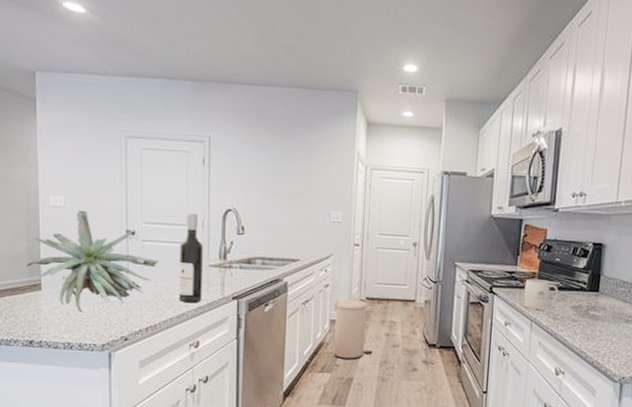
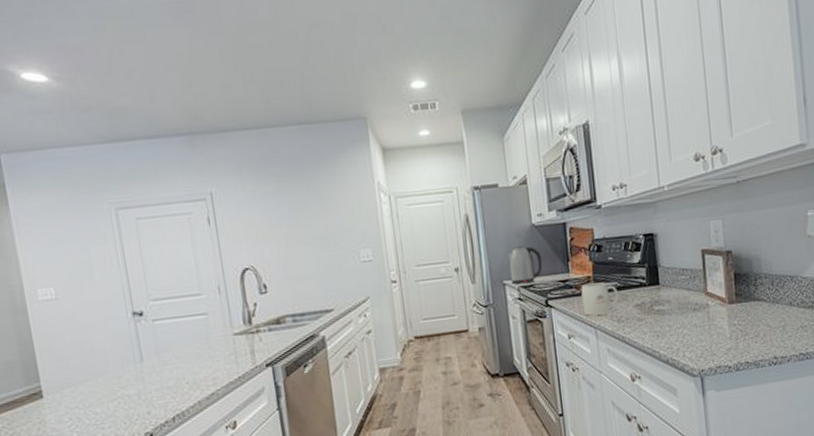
plant: present [26,209,160,313] -> none [21,298,177,415]
bottle: present [178,213,204,303] -> none [196,279,232,382]
pedal bin: present [333,299,373,360] -> none [379,340,432,410]
kettle: none [462,233,495,269] -> present [508,246,543,285]

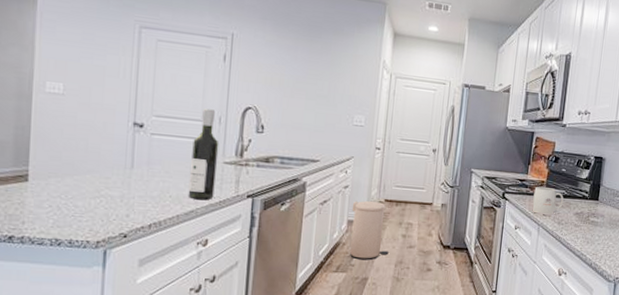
bottle: none [196,279,232,382] -> present [187,108,219,201]
pedal bin: none [379,340,432,410] -> present [350,200,389,260]
kettle: present [508,246,543,285] -> none [478,143,508,176]

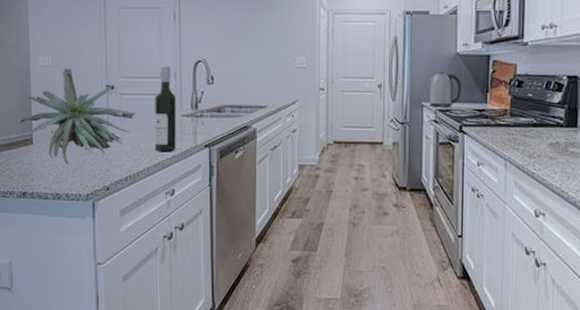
plant: none [11,98,170,207] -> present [19,68,137,165]
pedal bin: present [350,200,389,260] -> none [301,143,342,205]
kettle: none [478,143,508,176] -> present [429,72,462,108]
mug: present [532,186,564,216] -> none [496,115,533,149]

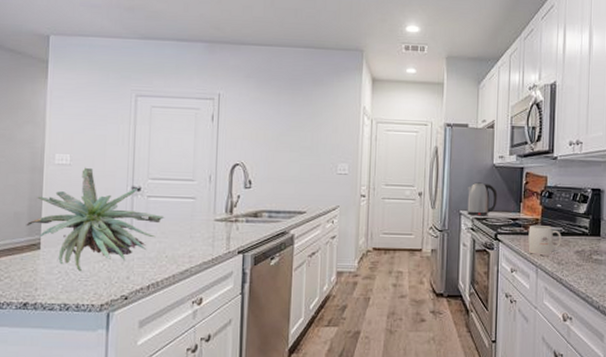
bottle: present [154,66,177,152] -> none [182,168,210,259]
mug: none [496,115,533,149] -> present [528,224,562,256]

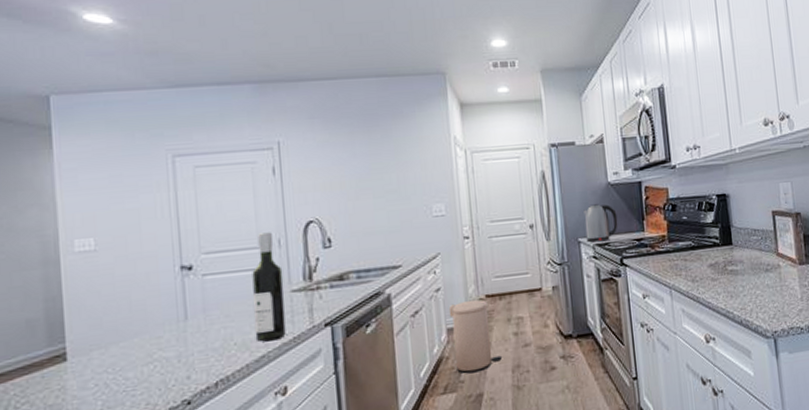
plant: present [26,167,165,272] -> none [44,250,228,381]
bottle: none [182,168,210,259] -> present [252,232,286,343]
pedal bin: none [340,250,380,313] -> present [448,299,502,374]
mug: present [528,224,562,256] -> none [655,241,693,276]

